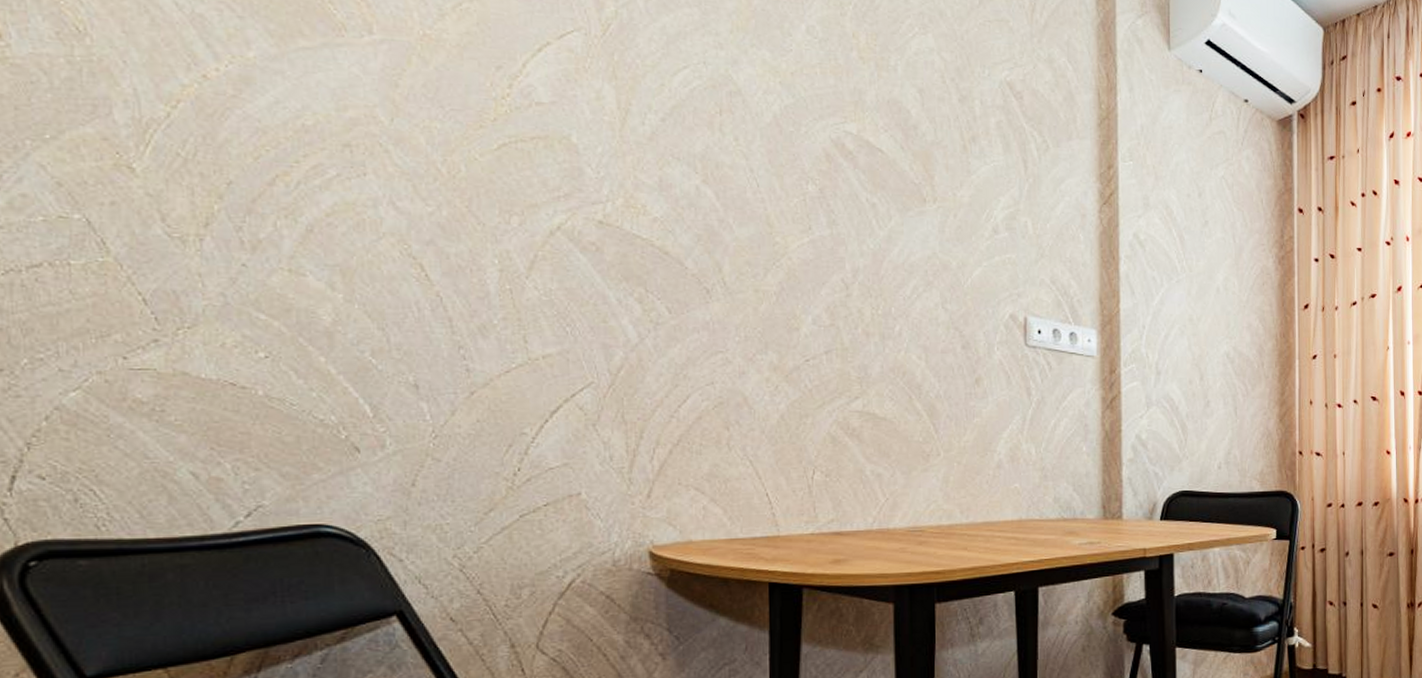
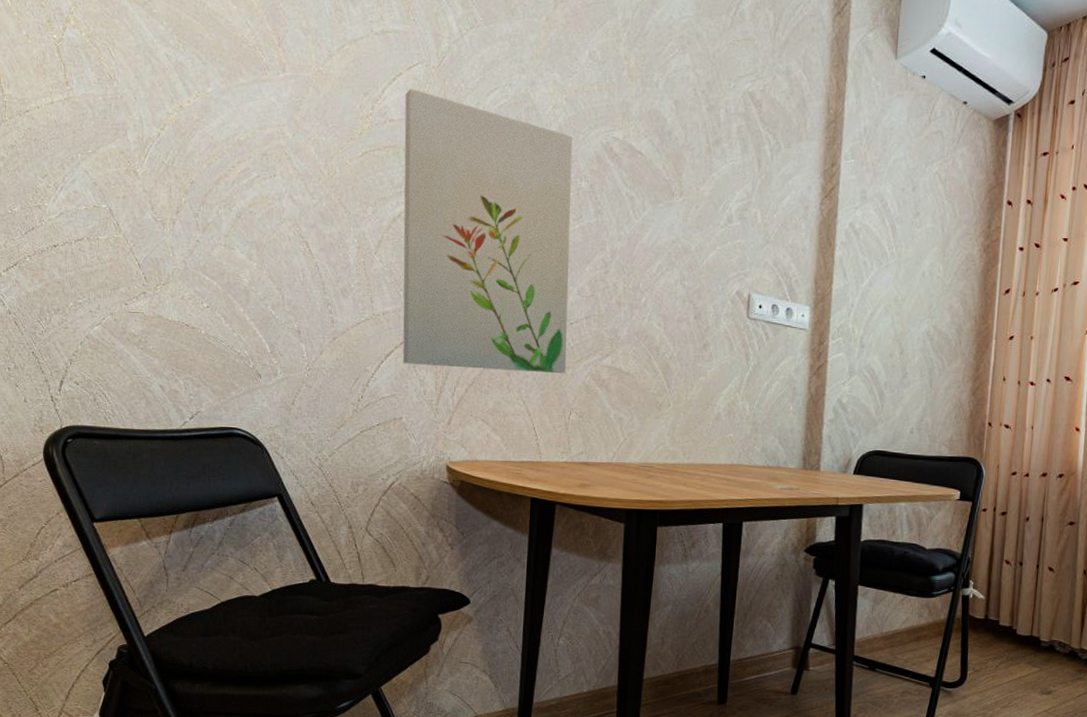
wall art: none [558,62,804,424] -> present [402,88,573,374]

